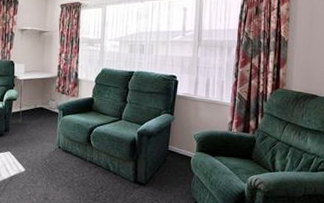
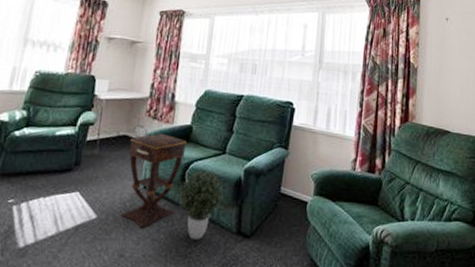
side table: none [43,105,90,178] -> present [121,133,186,227]
potted plant: none [85,132,122,188] -> present [178,169,224,241]

